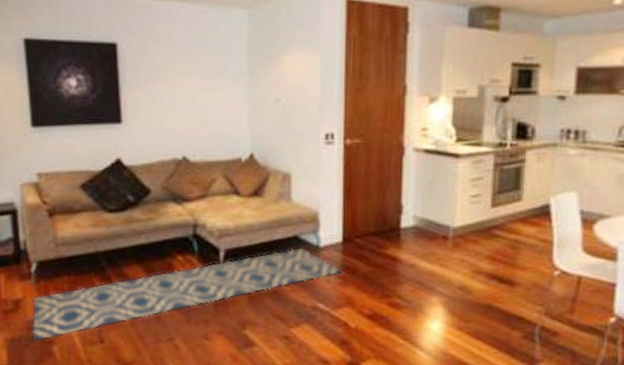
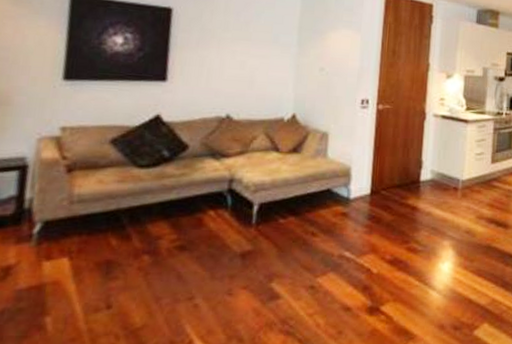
rug: present [32,247,342,342] -> none [19,200,368,315]

